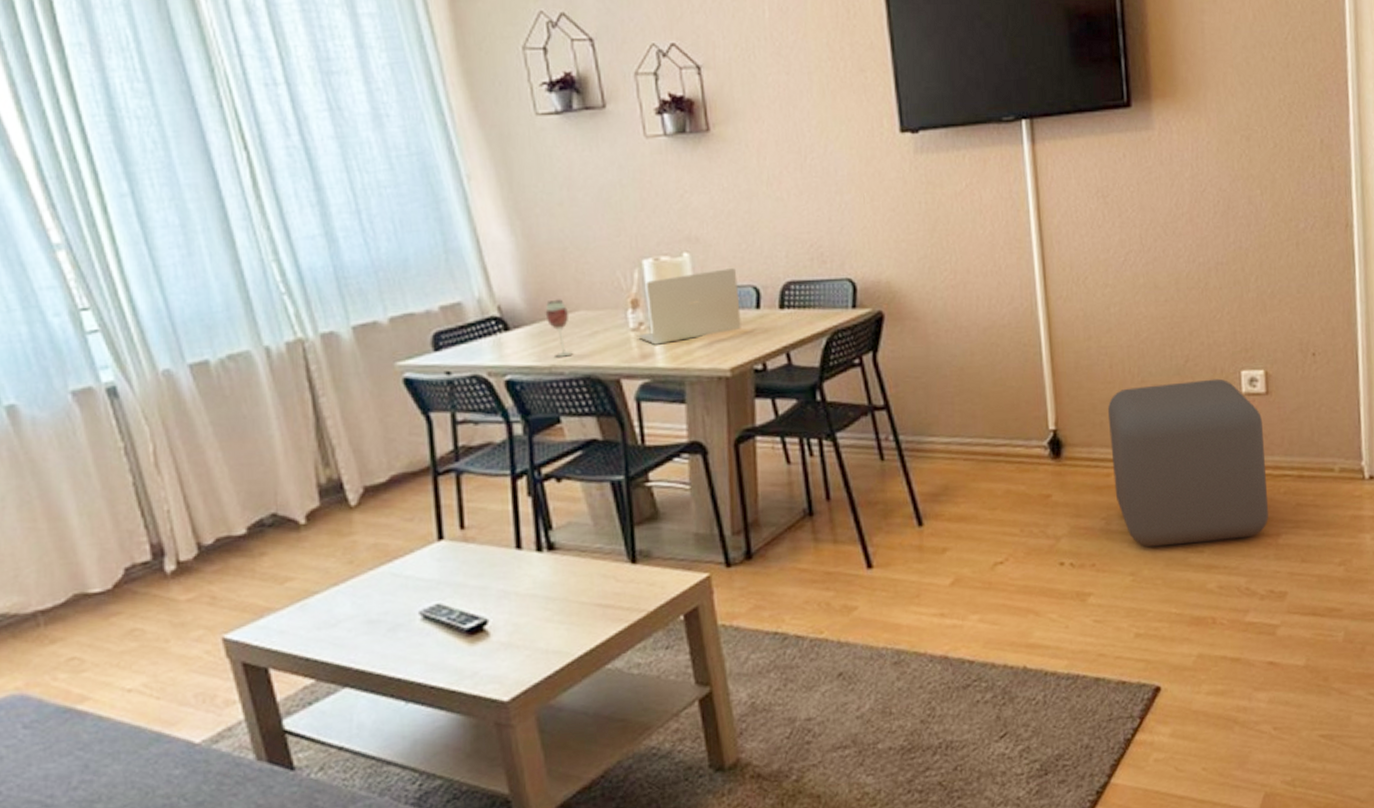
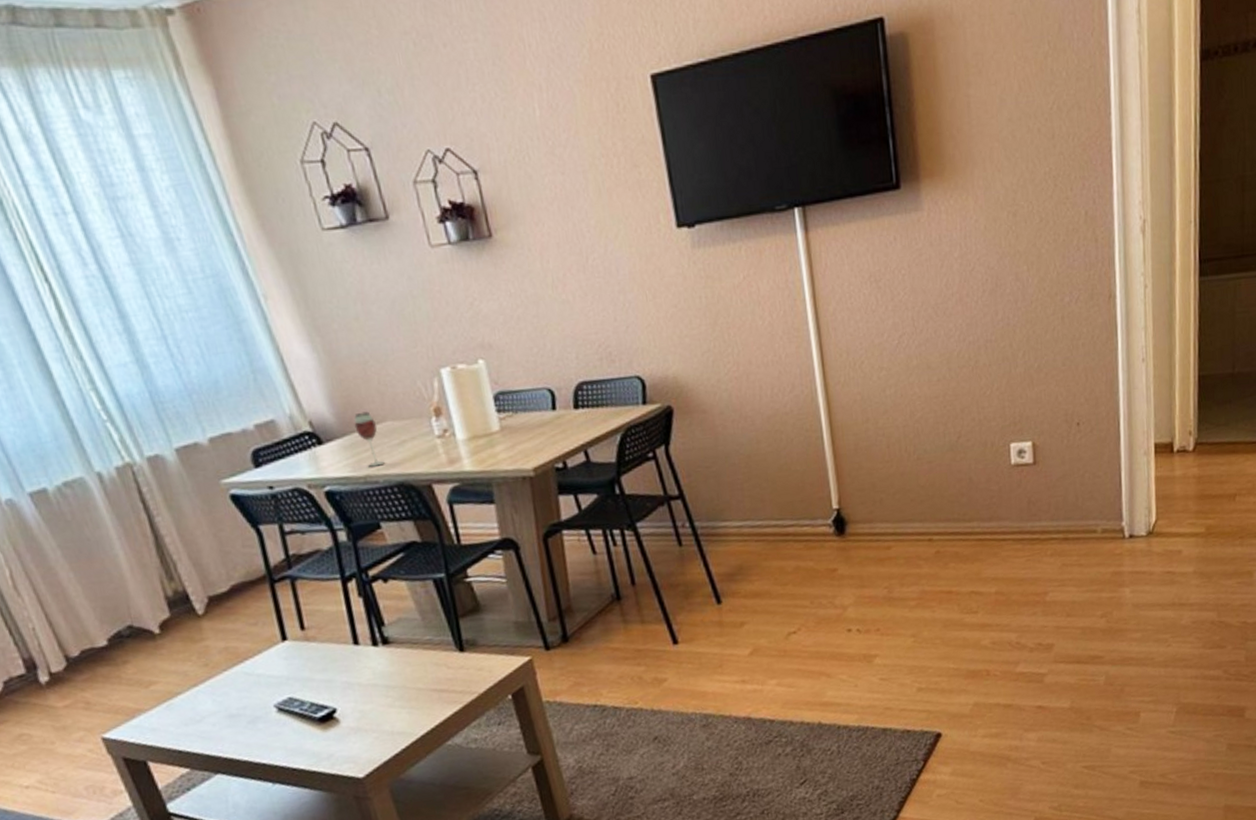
laptop: present [638,268,741,345] -> none [444,372,540,450]
cube: present [1107,378,1269,548] -> none [886,452,1037,611]

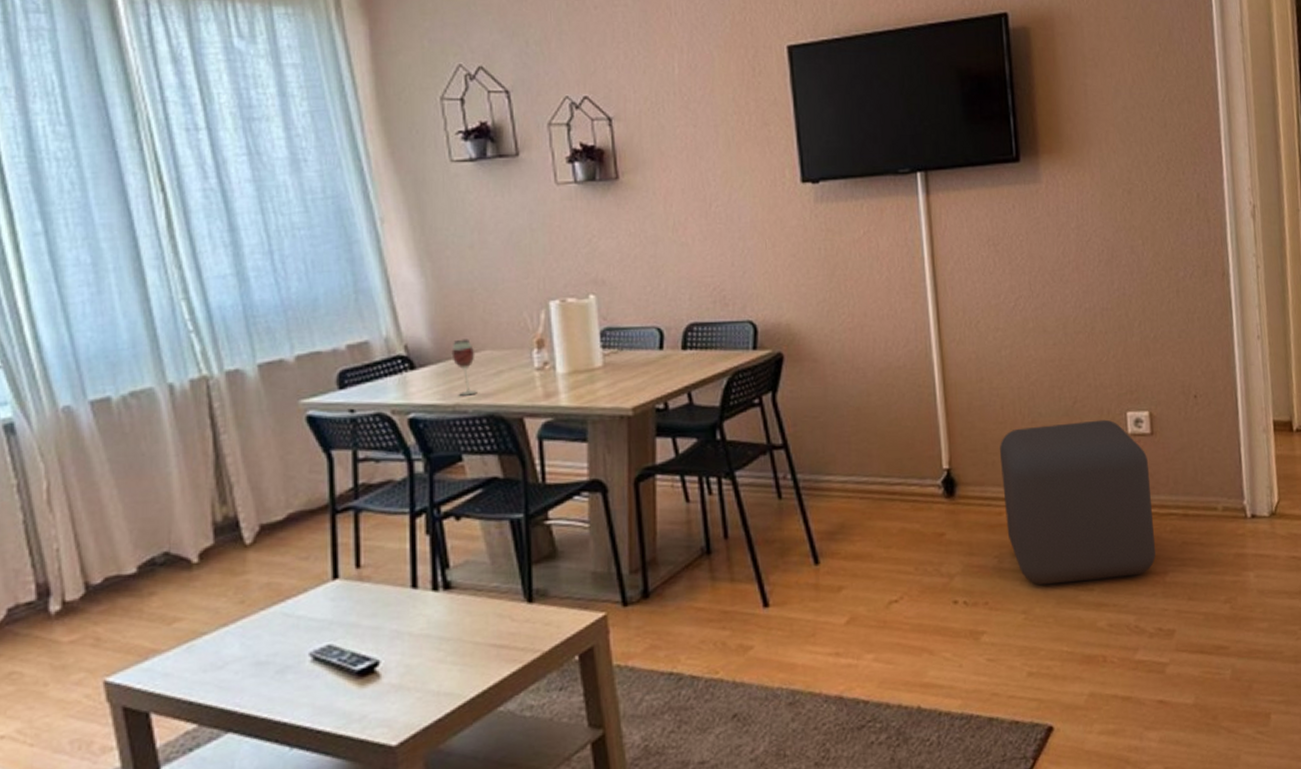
cube: none [886,452,1037,611] -> present [999,419,1156,586]

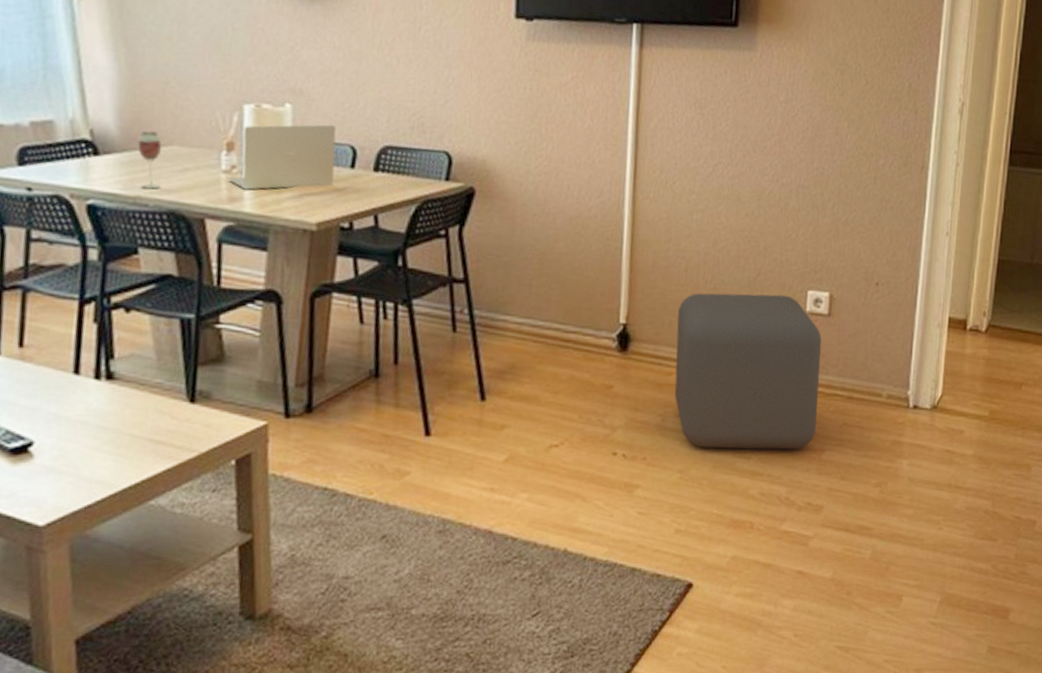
laptop: none [542,310,644,384] -> present [228,124,337,190]

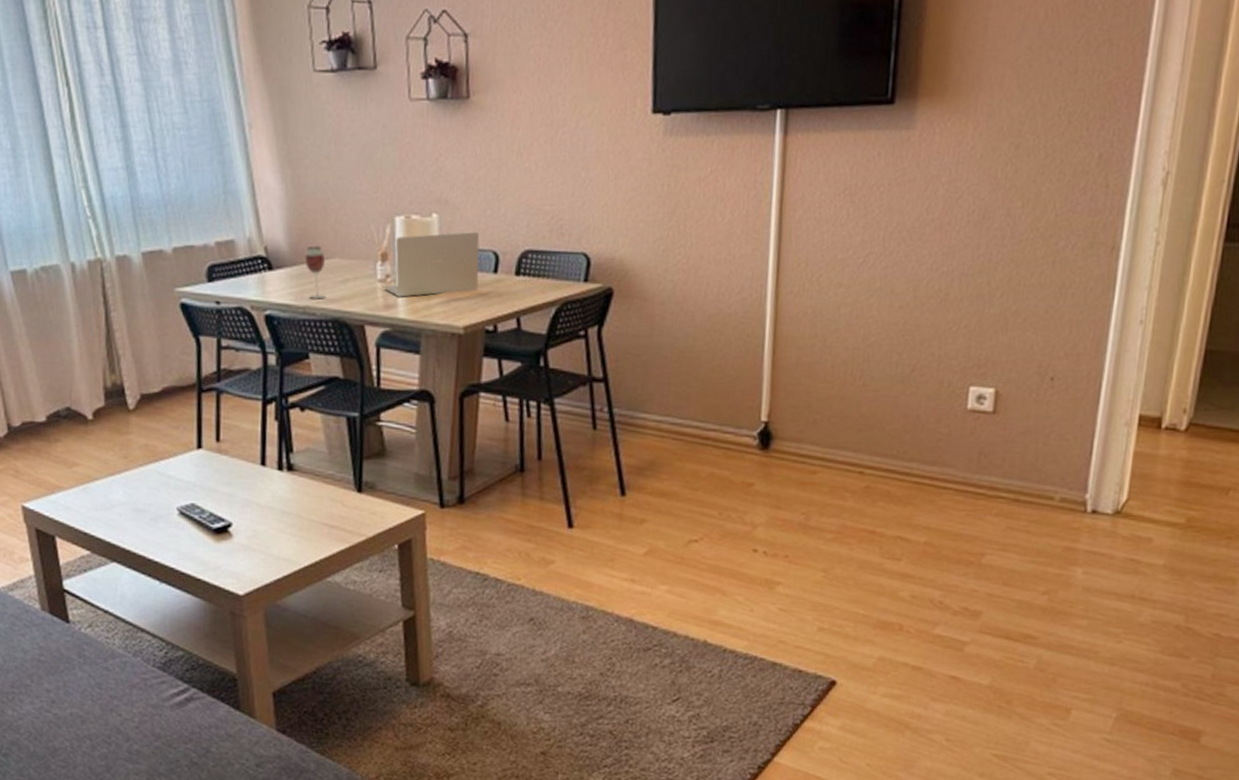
cube: present [674,293,822,450] -> none [818,390,984,553]

